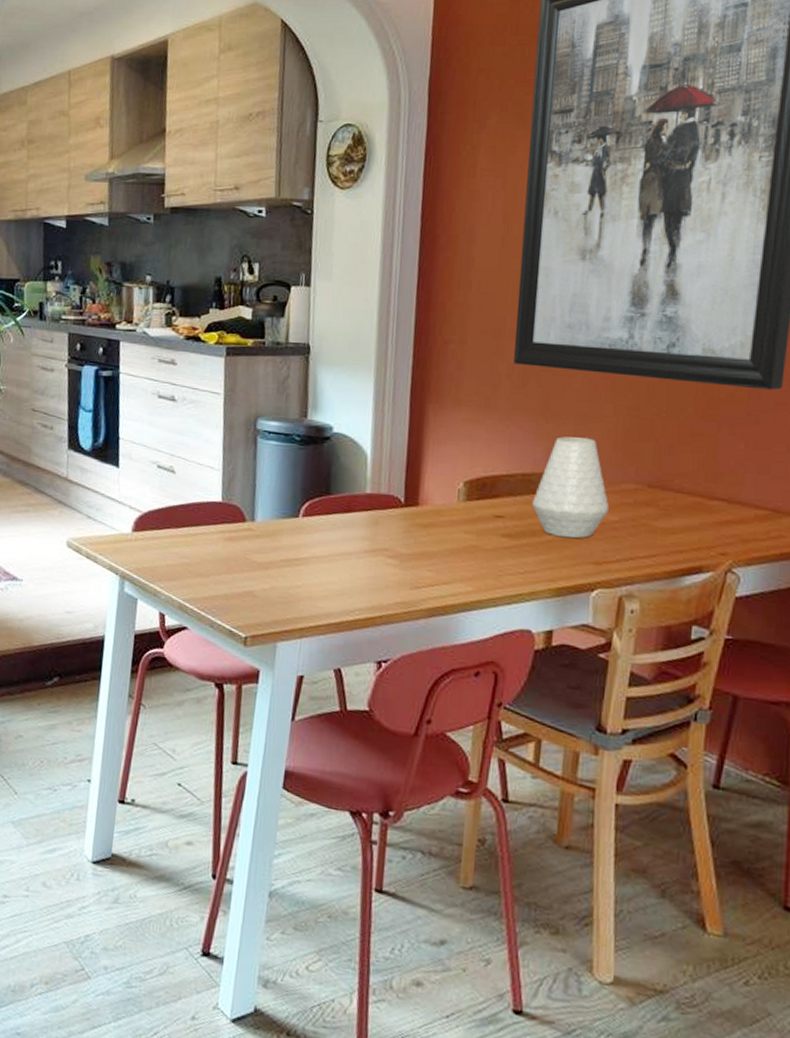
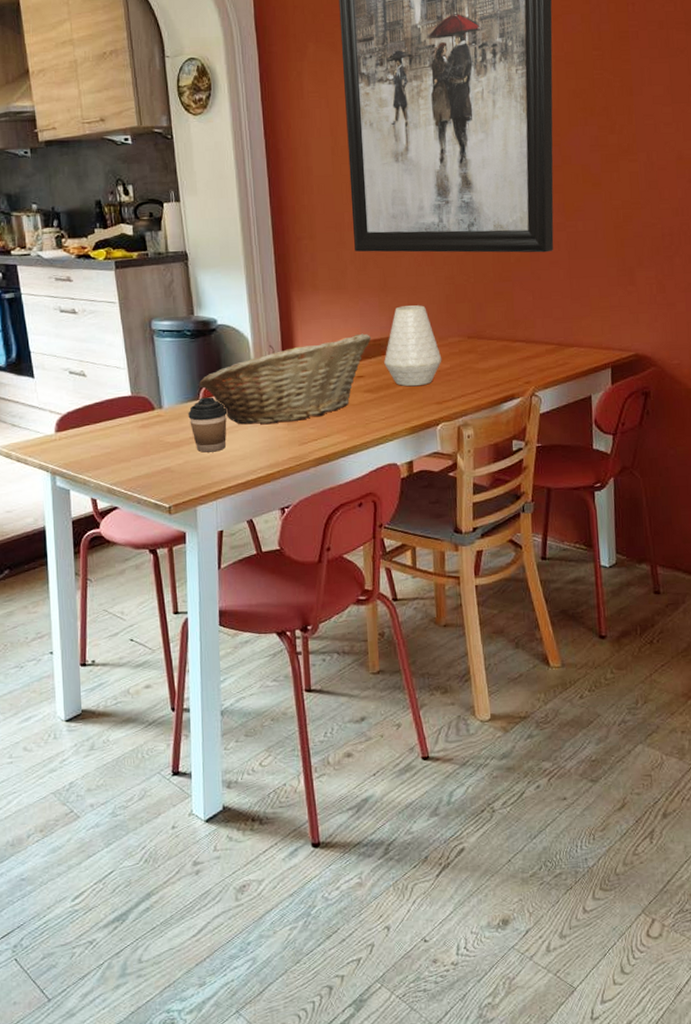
coffee cup: none [283,515,329,582] -> present [188,397,227,453]
fruit basket: none [301,463,521,559] -> present [199,333,372,425]

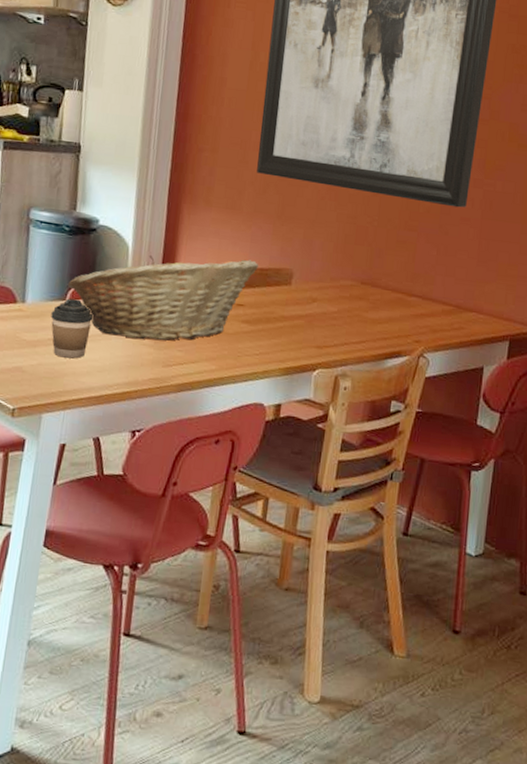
vase: present [384,305,442,387] -> none [268,238,330,326]

